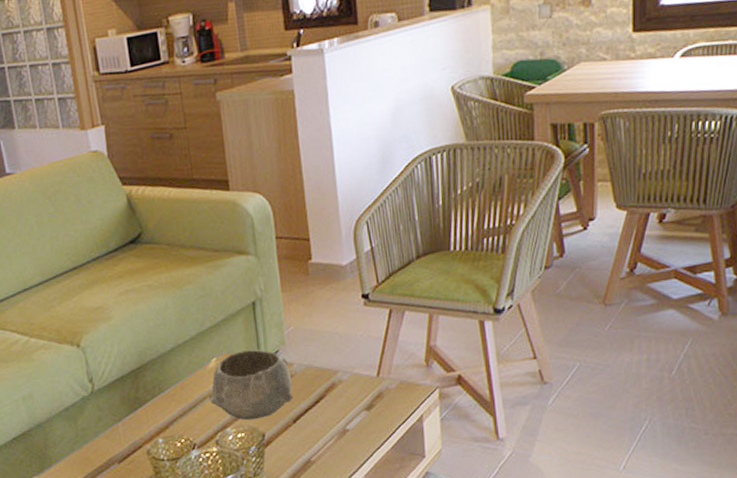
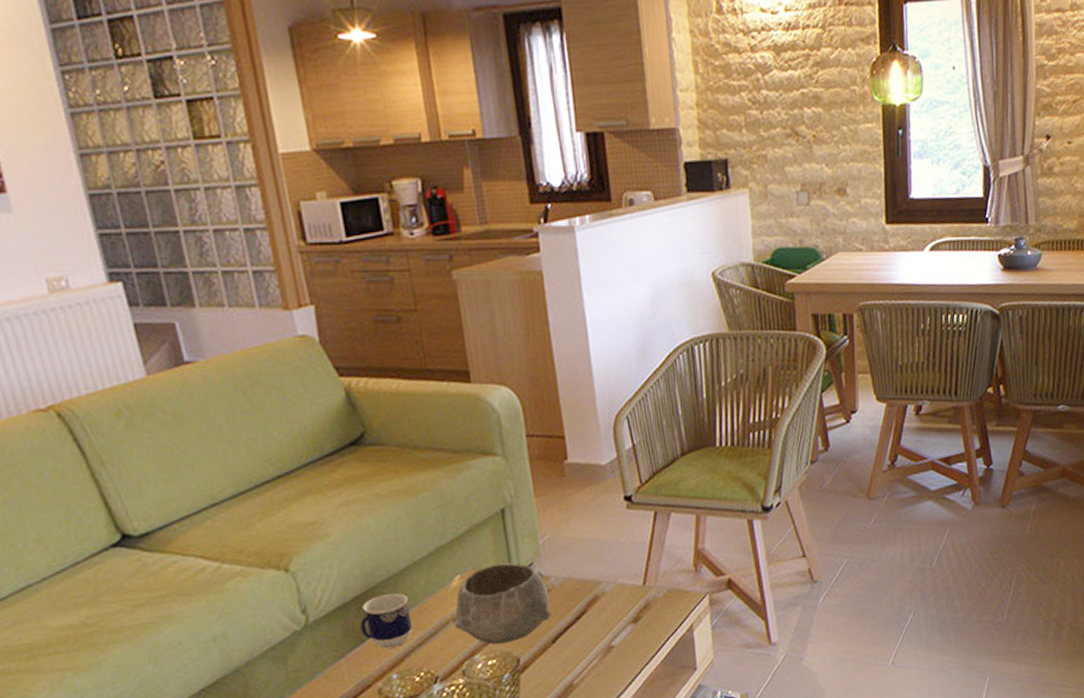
cup: none [134,370,176,417] -> present [360,593,413,649]

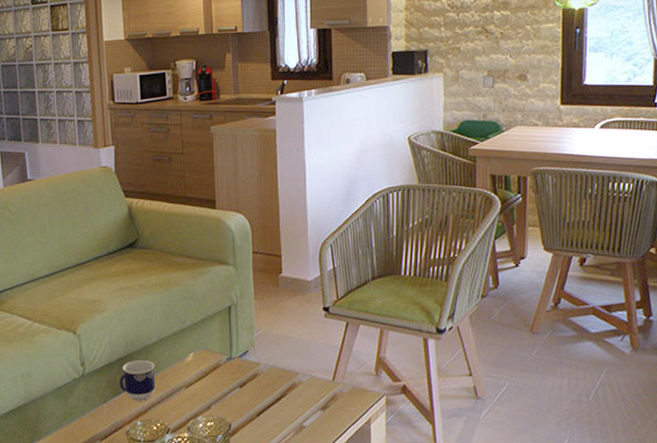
bowl: present [453,563,552,645] -> none [185,349,259,411]

